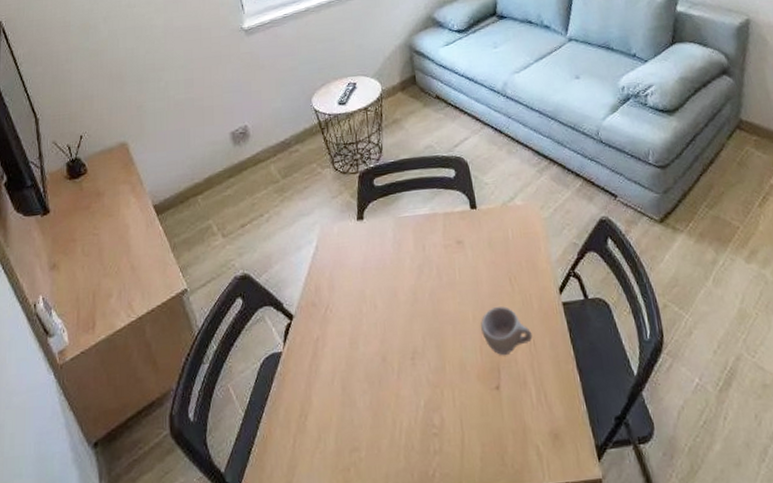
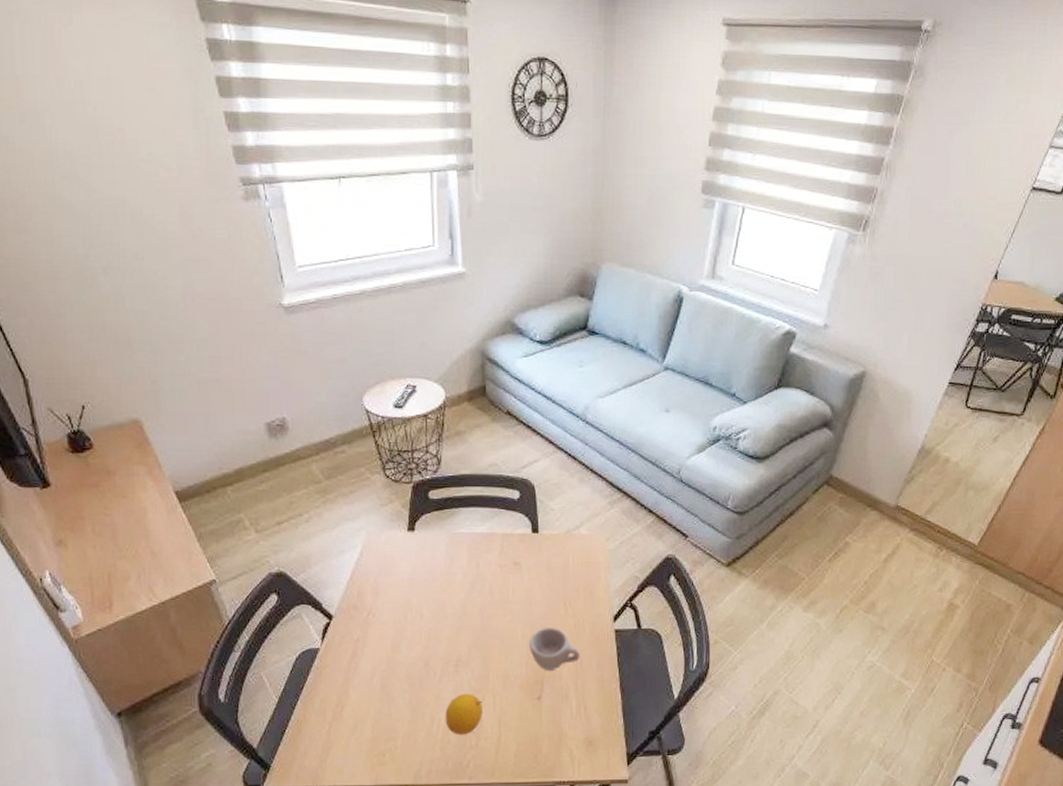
fruit: none [406,388,444,439] -> present [445,693,483,735]

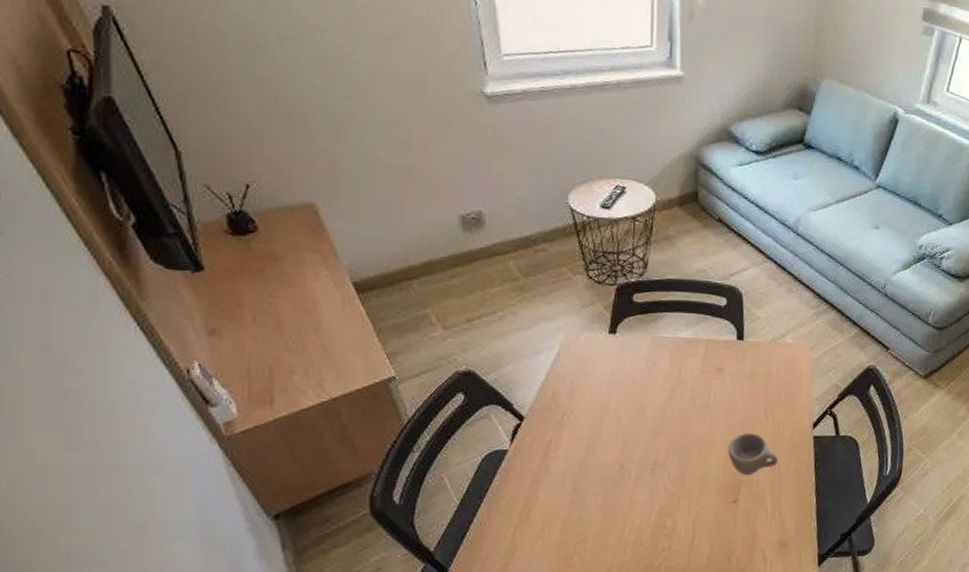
fruit: present [445,693,483,735] -> none [638,496,678,537]

